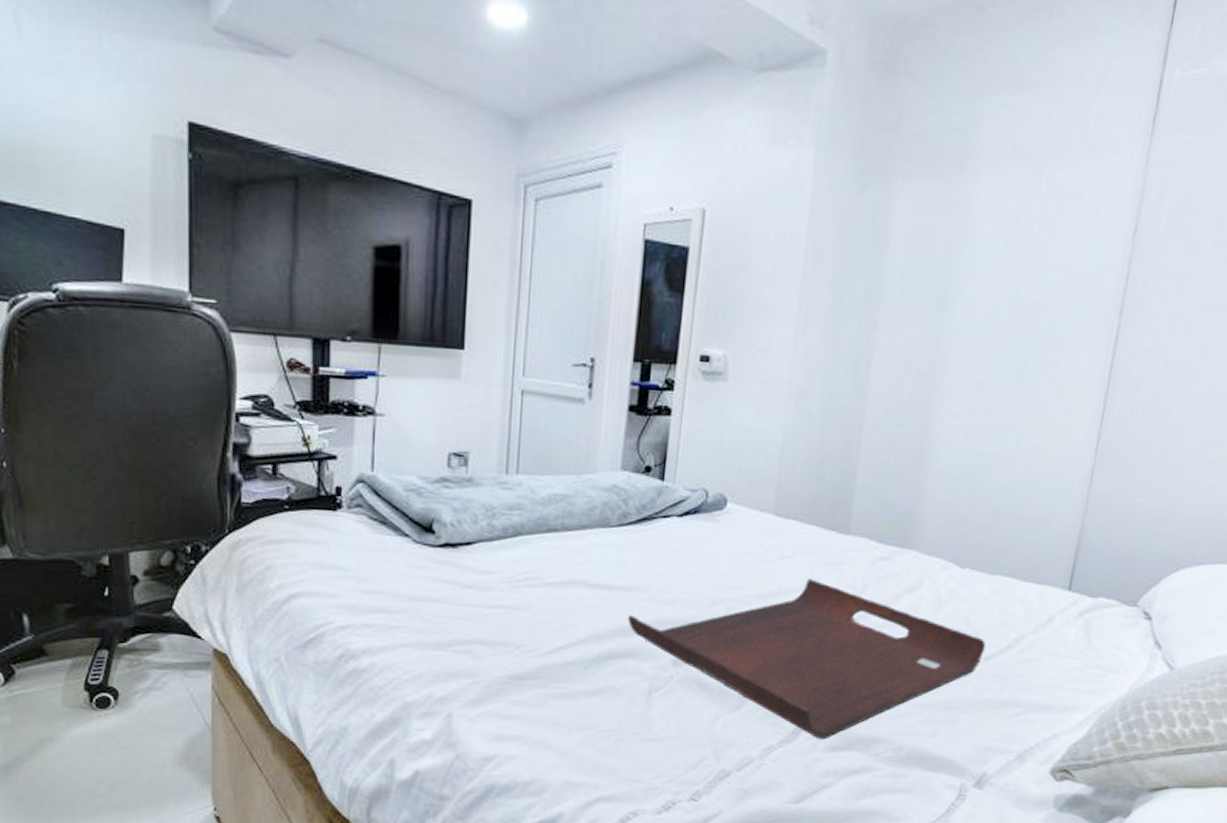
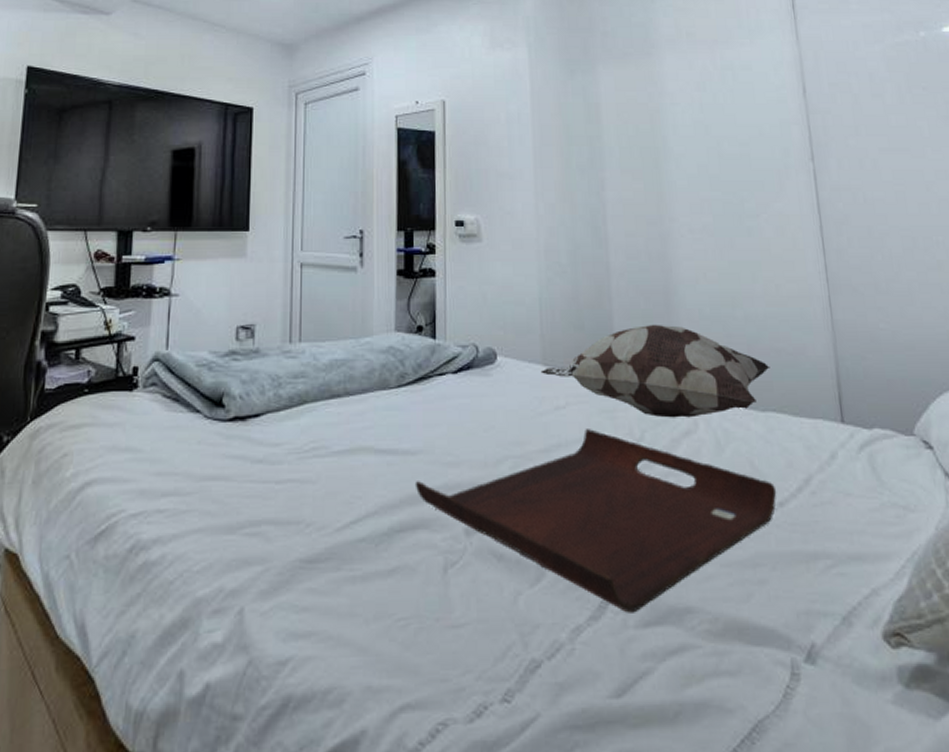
decorative pillow: none [771,481,1011,576] -> present [540,324,770,418]

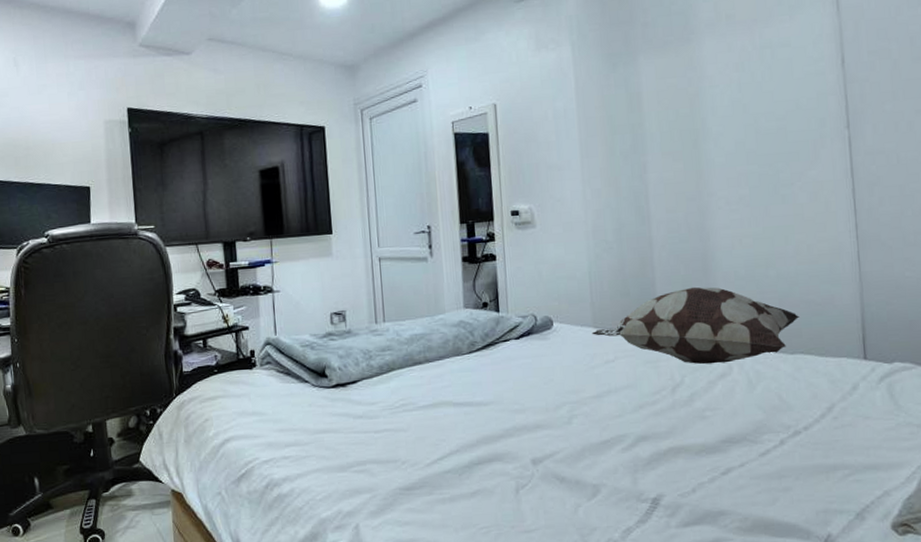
serving tray: present [414,429,777,613] -> none [488,377,802,517]

